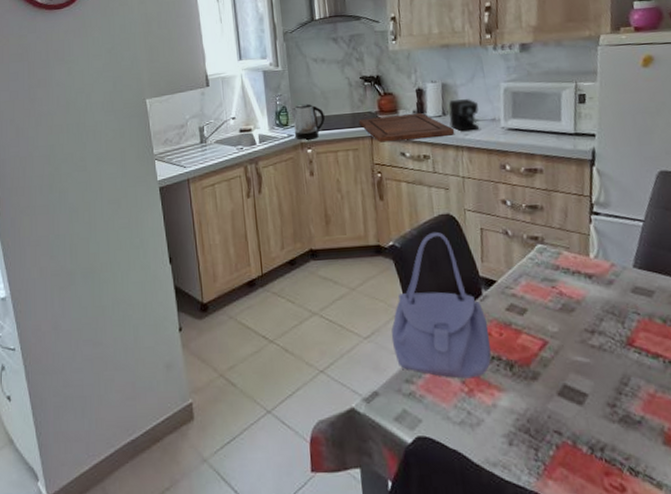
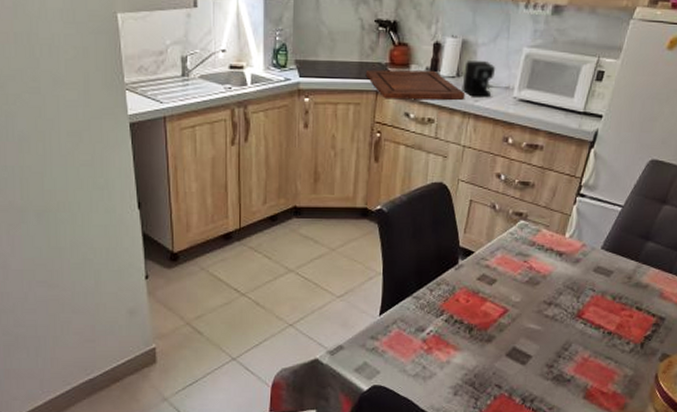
kettle: present [290,103,325,141] -> none [291,43,329,87]
handbag: present [391,231,491,379] -> none [364,199,458,338]

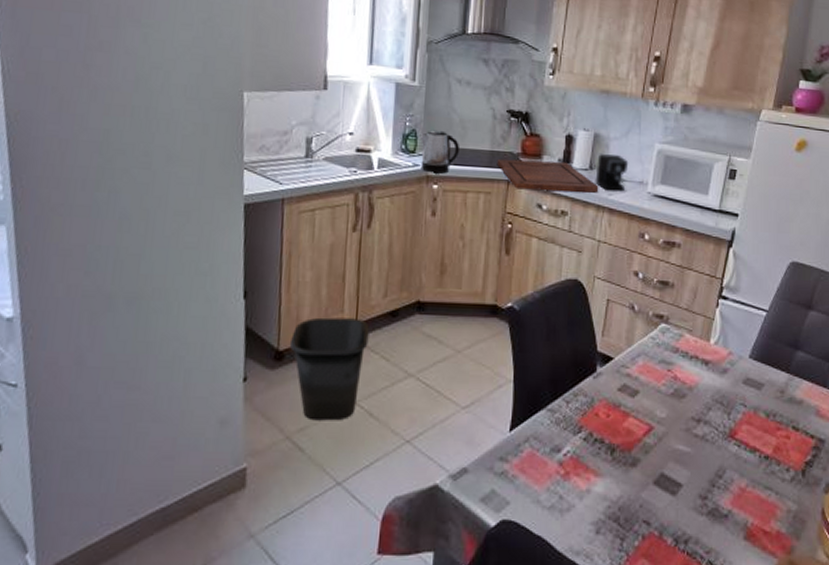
waste bin: none [182,223,252,310] -> present [289,317,370,421]
kettle: none [291,43,329,87] -> present [420,130,459,174]

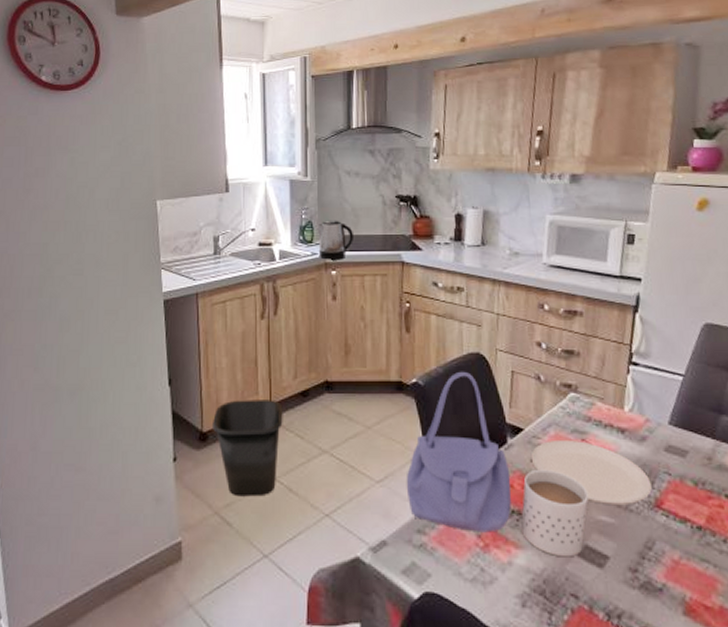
handbag: none [492,297,597,461] -> present [406,371,512,533]
cutting board: present [497,158,599,193] -> none [390,240,493,269]
coffee maker: present [595,154,644,192] -> none [488,230,538,265]
mug: none [603,398,669,485] -> present [521,469,589,557]
plate: none [618,369,727,435] -> present [531,439,652,506]

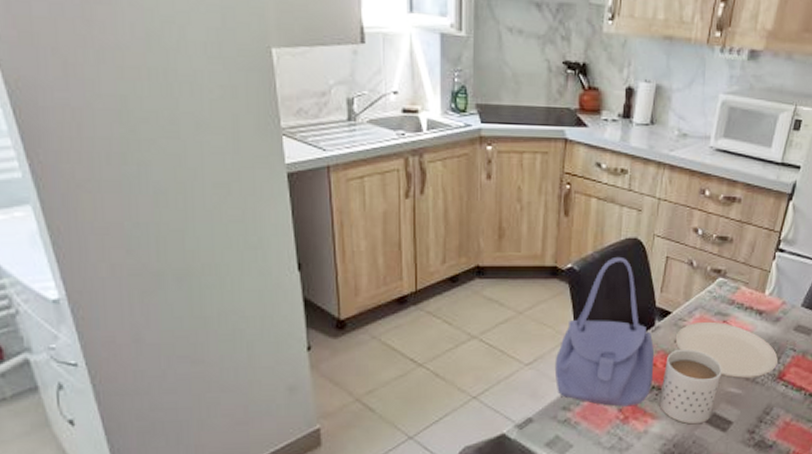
waste bin: present [211,400,283,497] -> none [350,285,430,383]
kettle: present [317,220,353,260] -> none [471,86,513,134]

